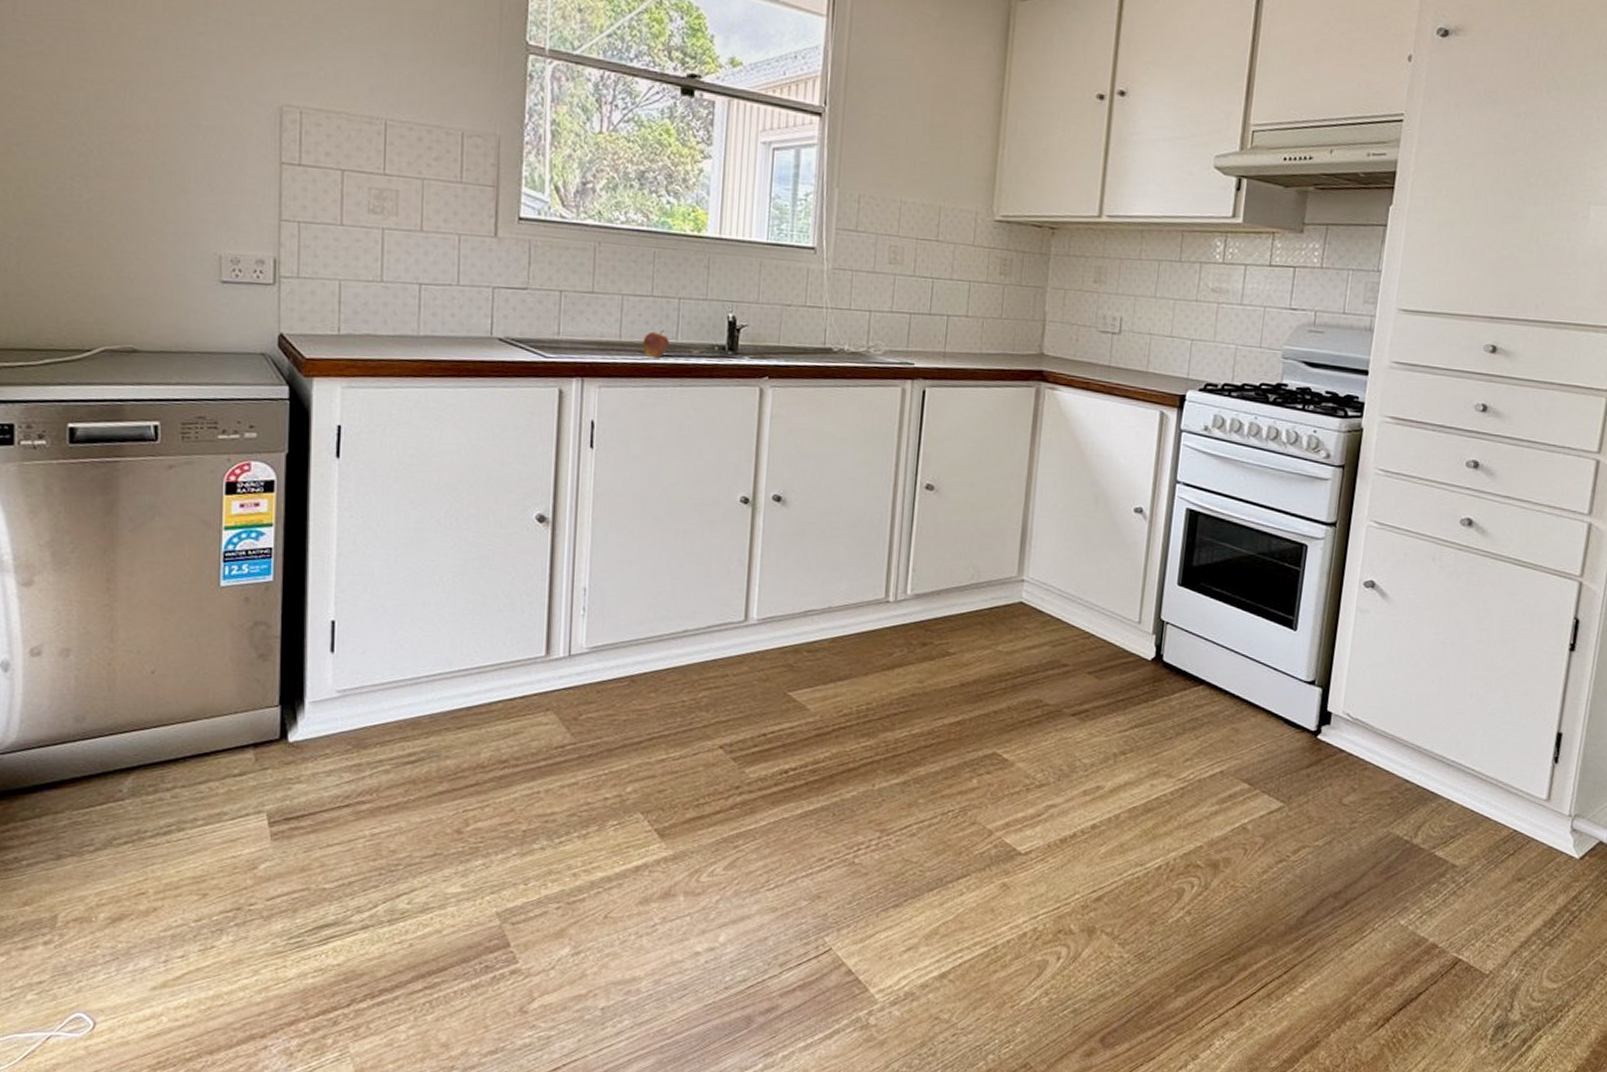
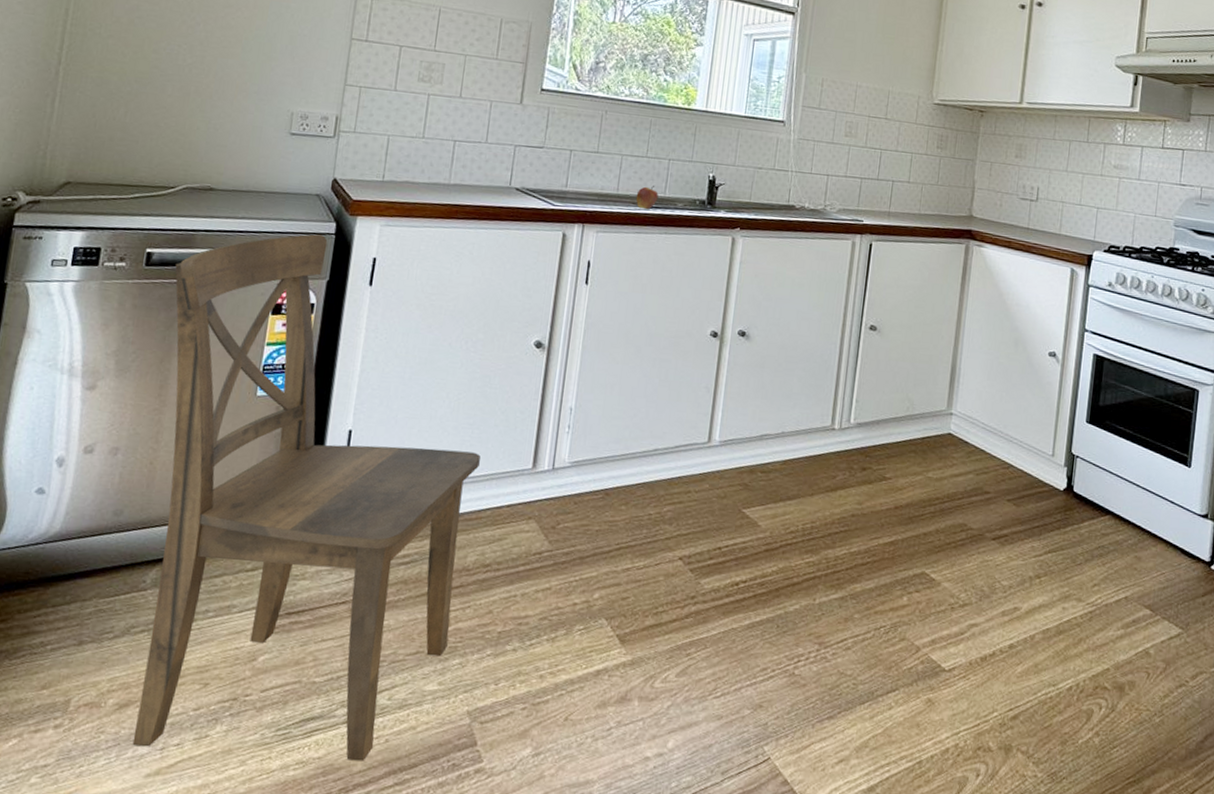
dining chair: none [105,400,485,967] -> present [132,234,480,761]

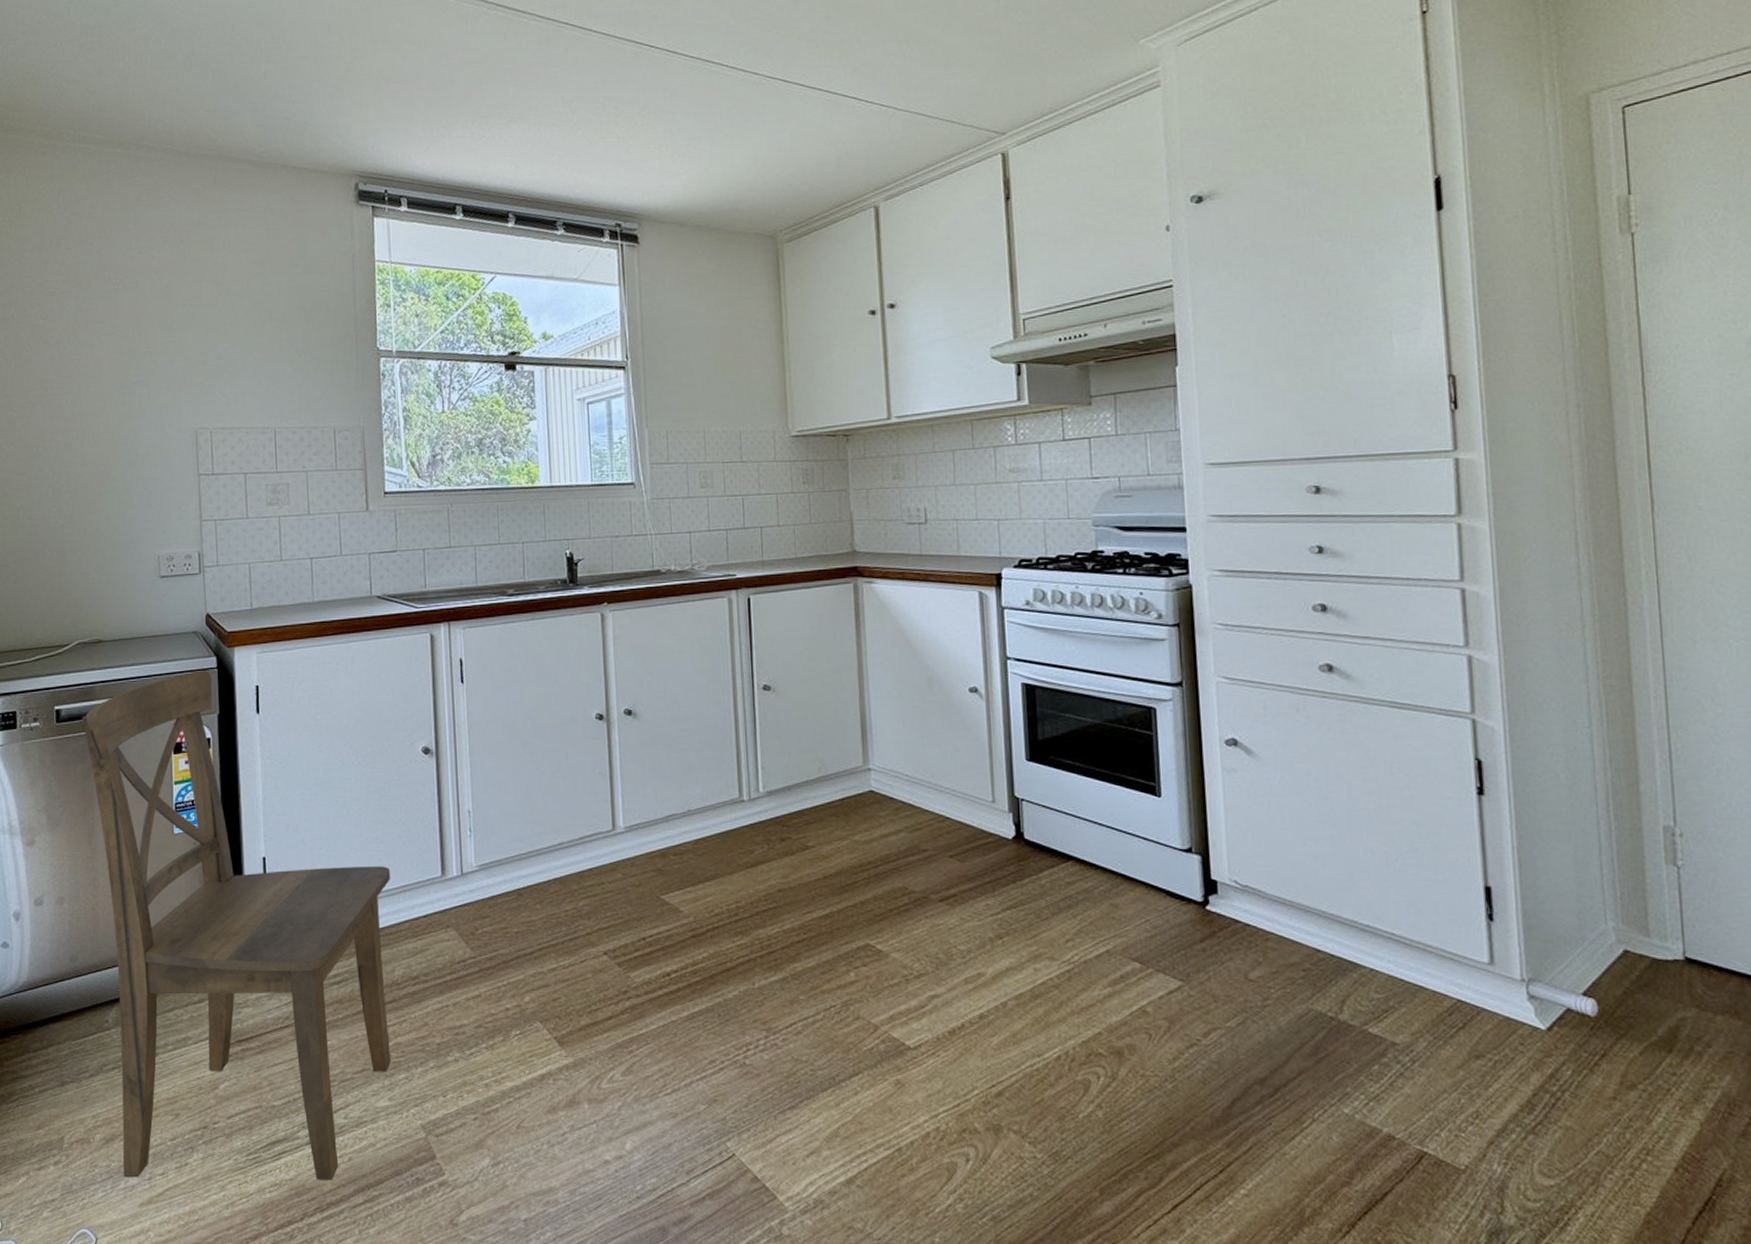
fruit: present [636,185,659,210] -> none [496,571,518,598]

